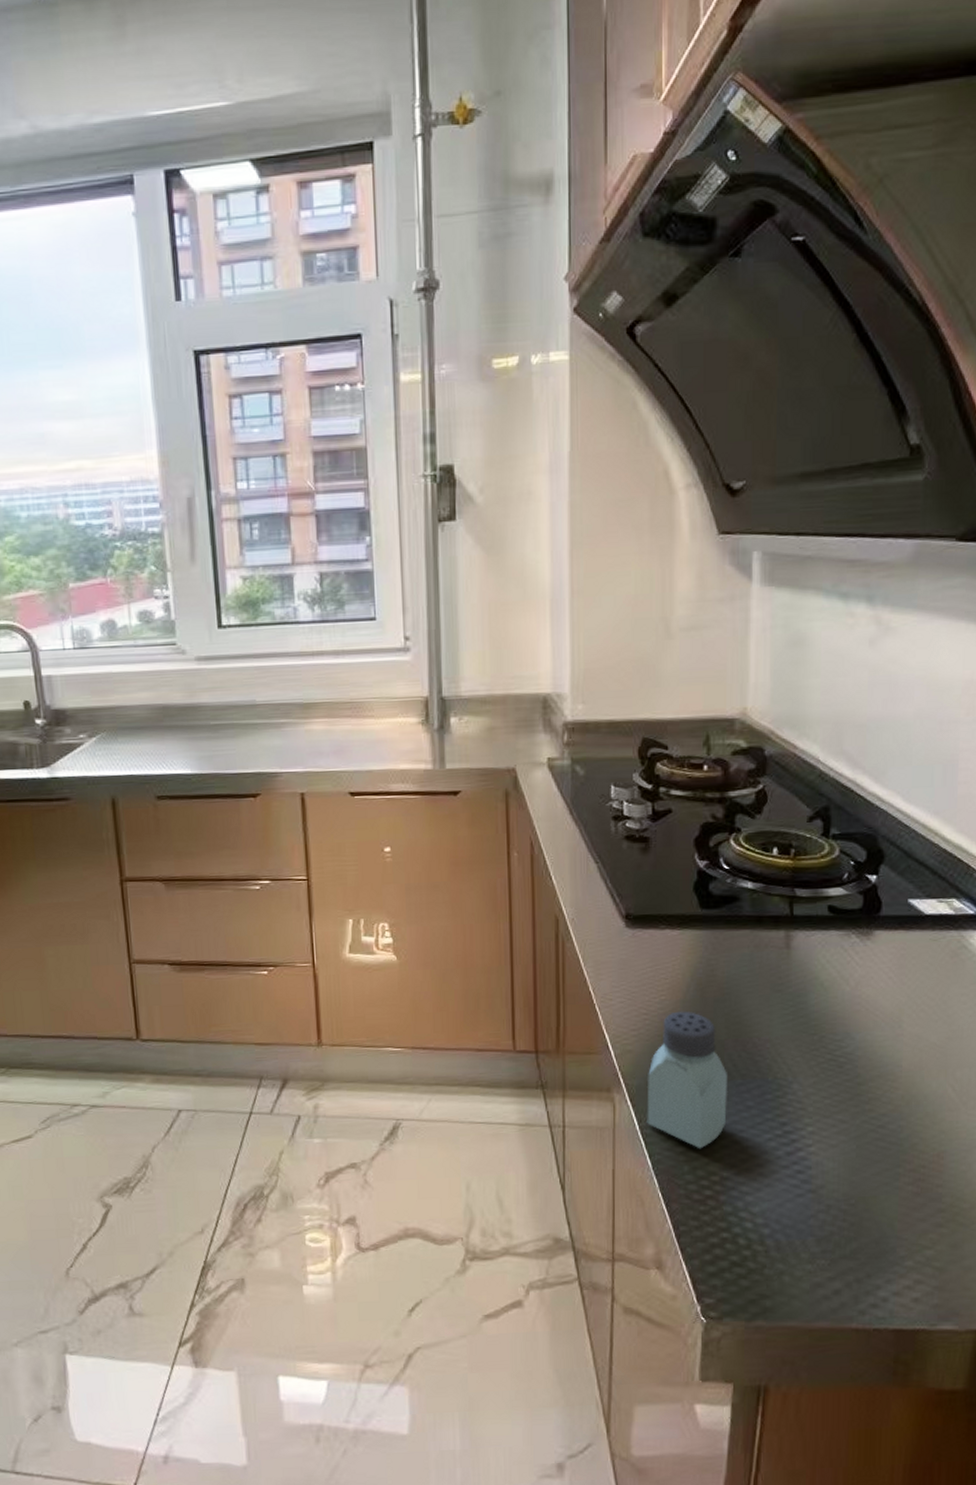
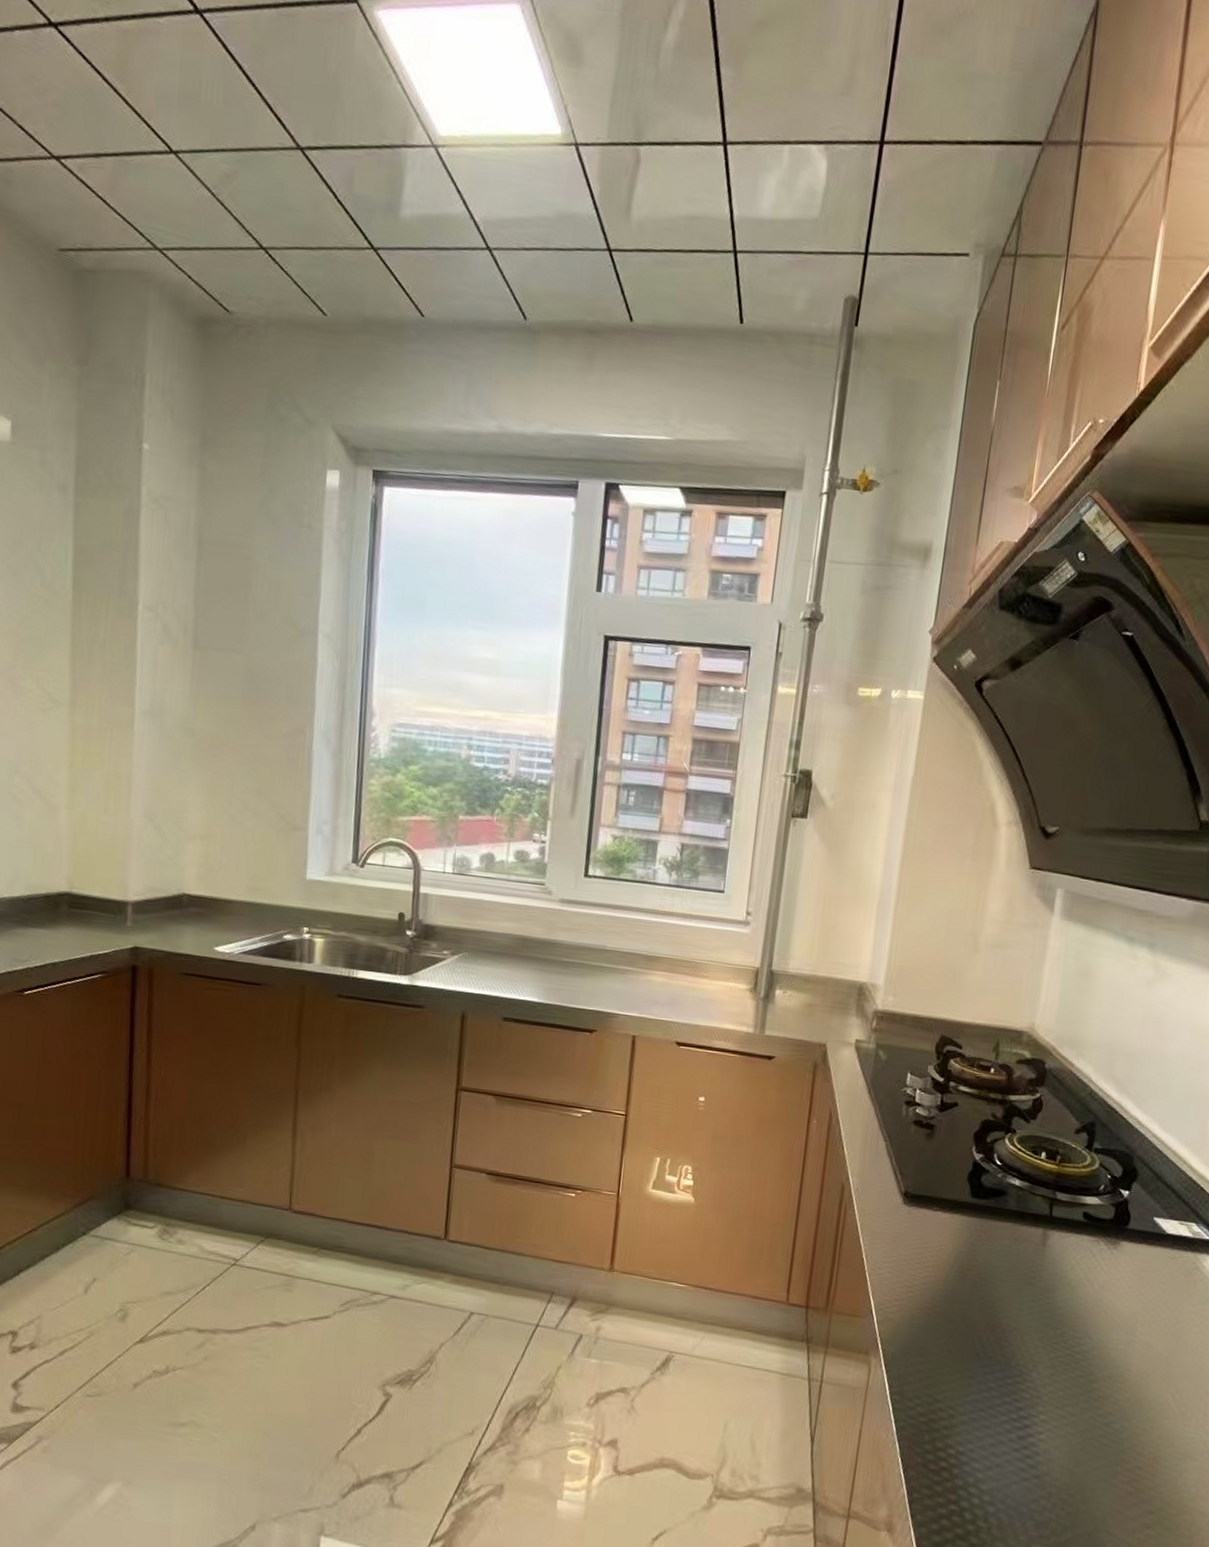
saltshaker: present [646,1011,729,1149] -> none [897,1288,976,1422]

